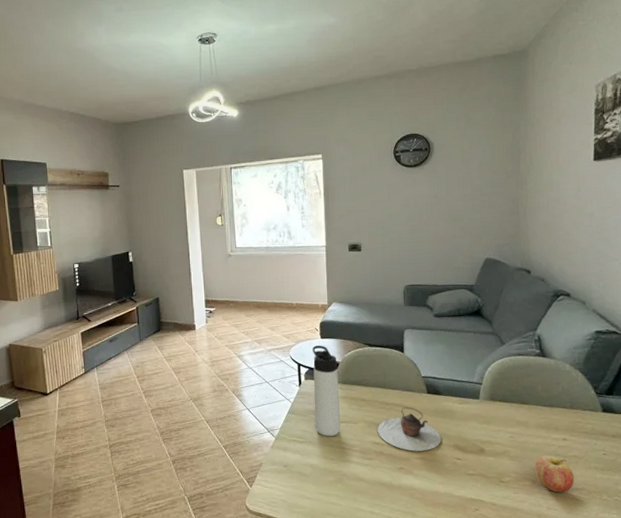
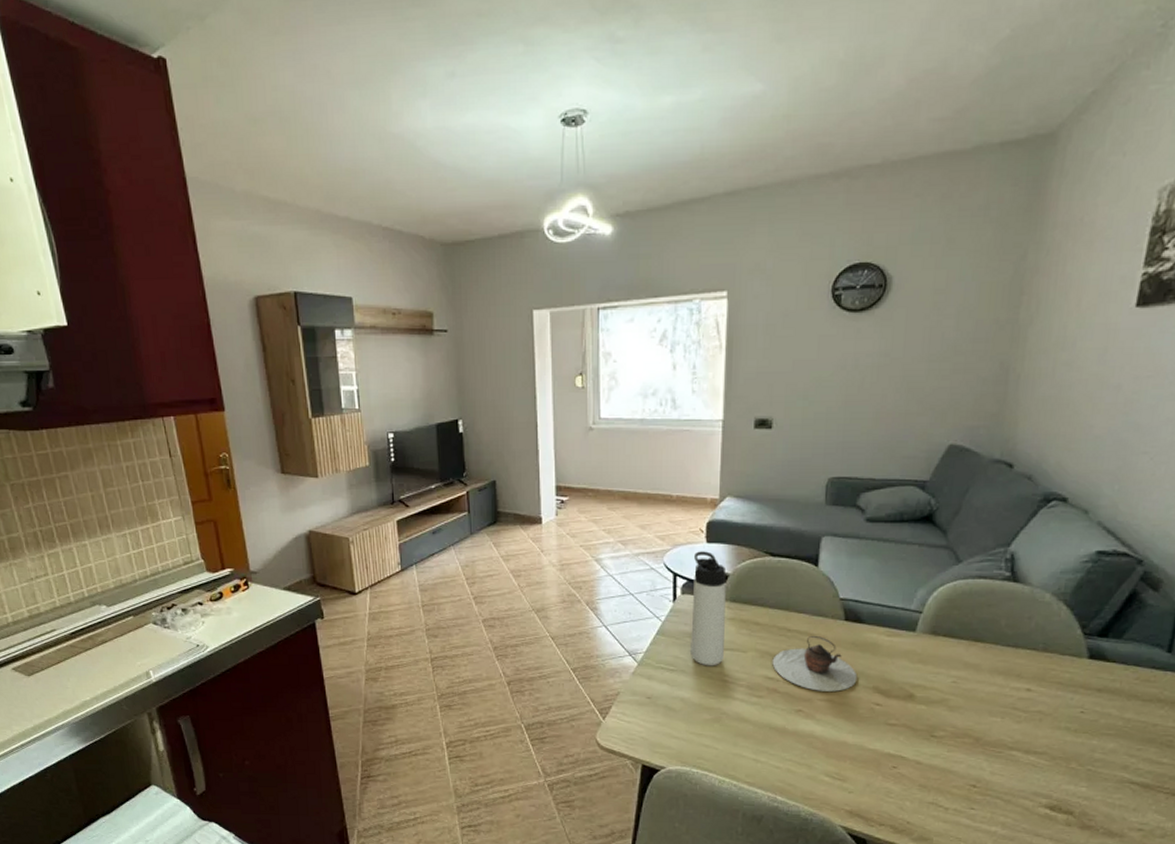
fruit: present [535,456,575,493] -> none [981,708,1035,755]

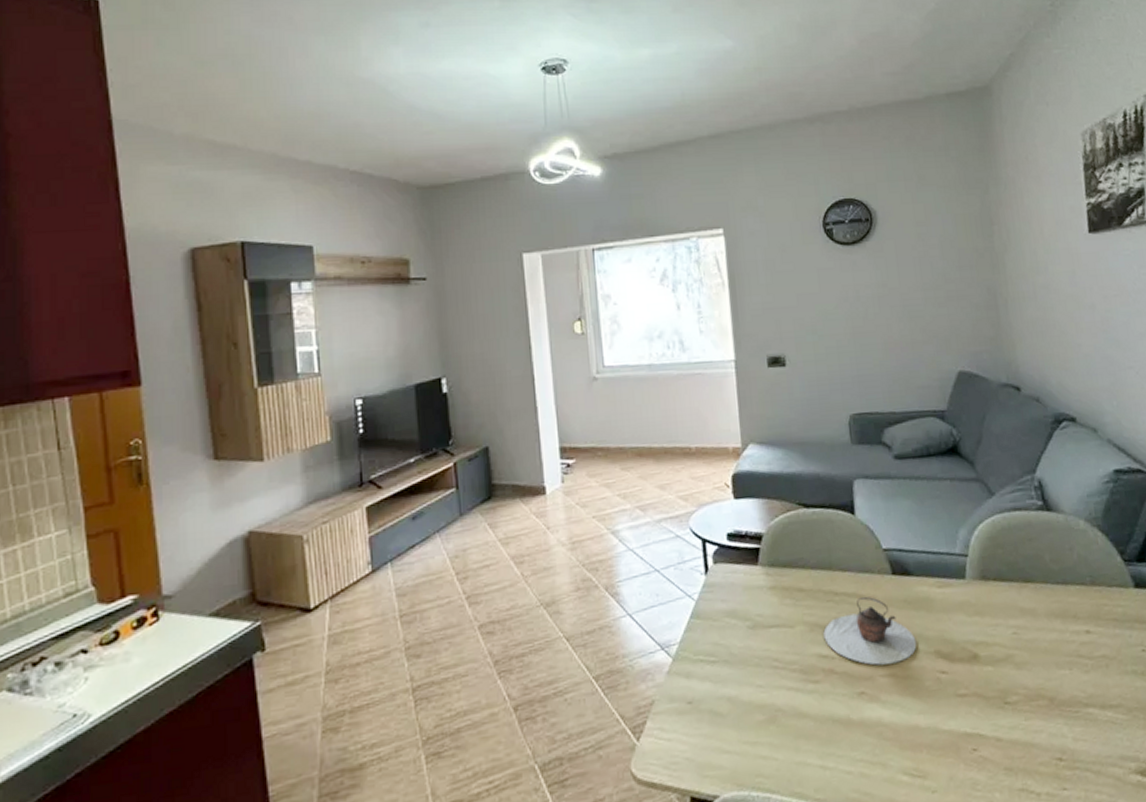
thermos bottle: present [690,551,726,666] -> none [722,509,770,651]

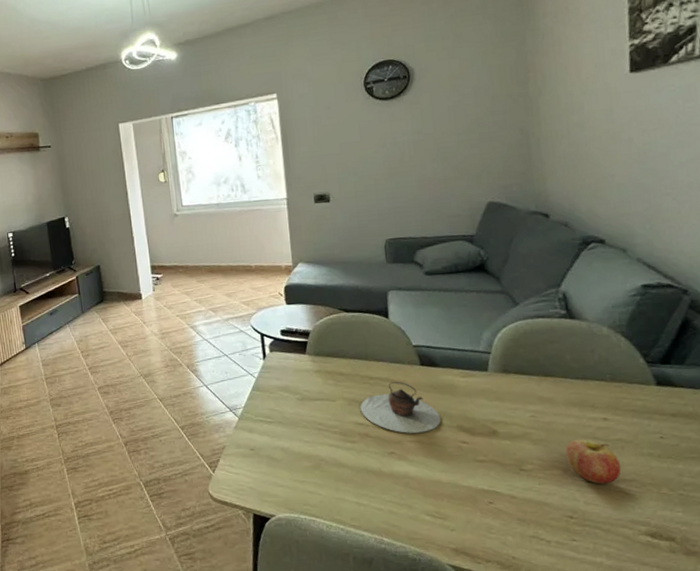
fruit: none [1050,658,1107,714] -> present [566,439,622,484]

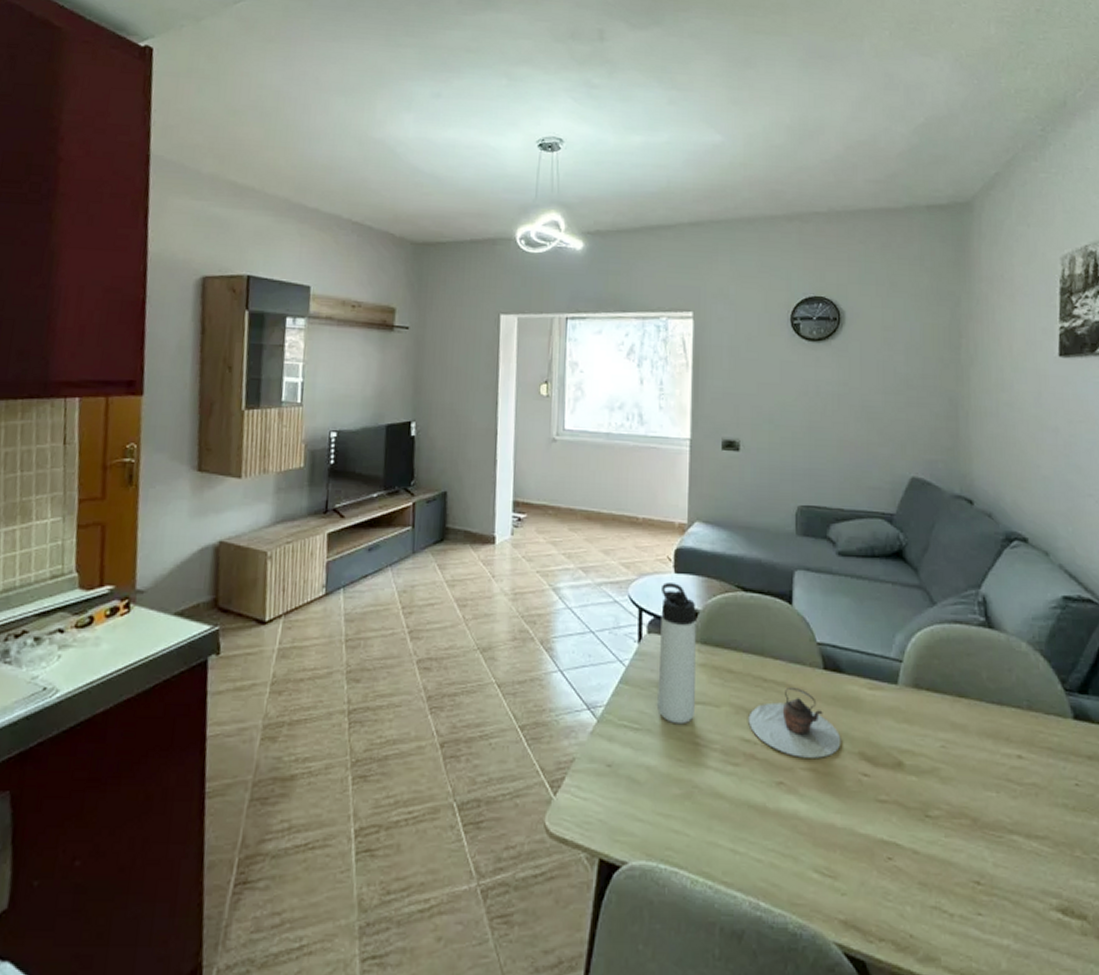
thermos bottle: none [277,312,315,417] -> present [657,582,696,725]
fruit: present [566,439,622,484] -> none [976,780,1034,841]

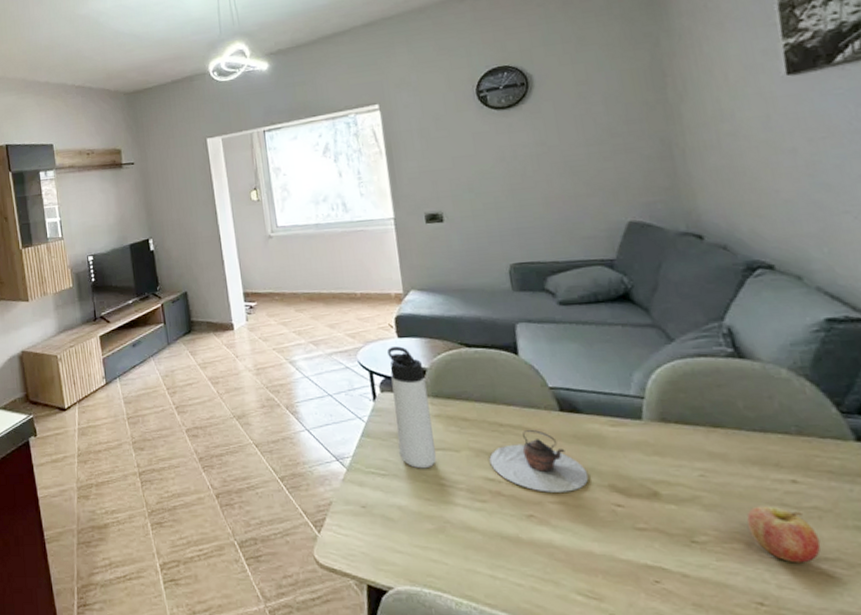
fruit: none [976,780,1034,841] -> present [747,505,821,563]

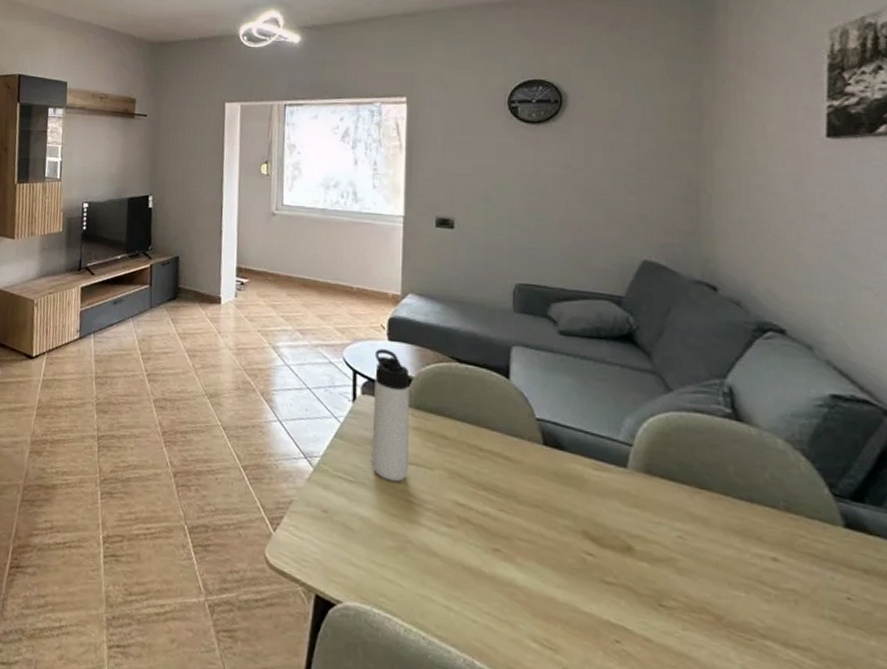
teapot: present [489,430,589,493] -> none [463,459,563,531]
fruit: present [747,505,821,563] -> none [721,578,793,647]

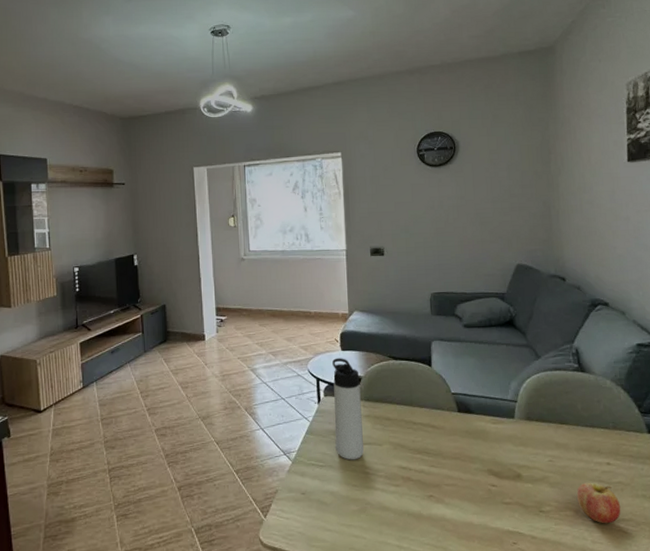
fruit: none [721,578,793,647] -> present [577,482,621,524]

